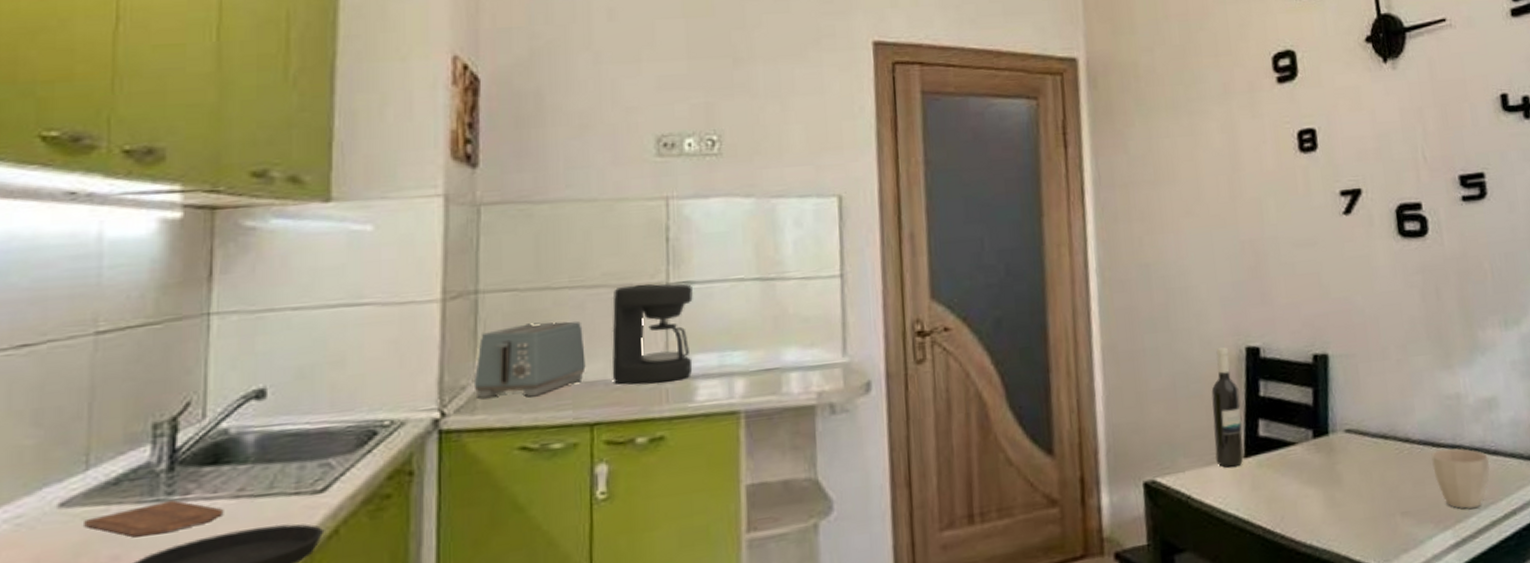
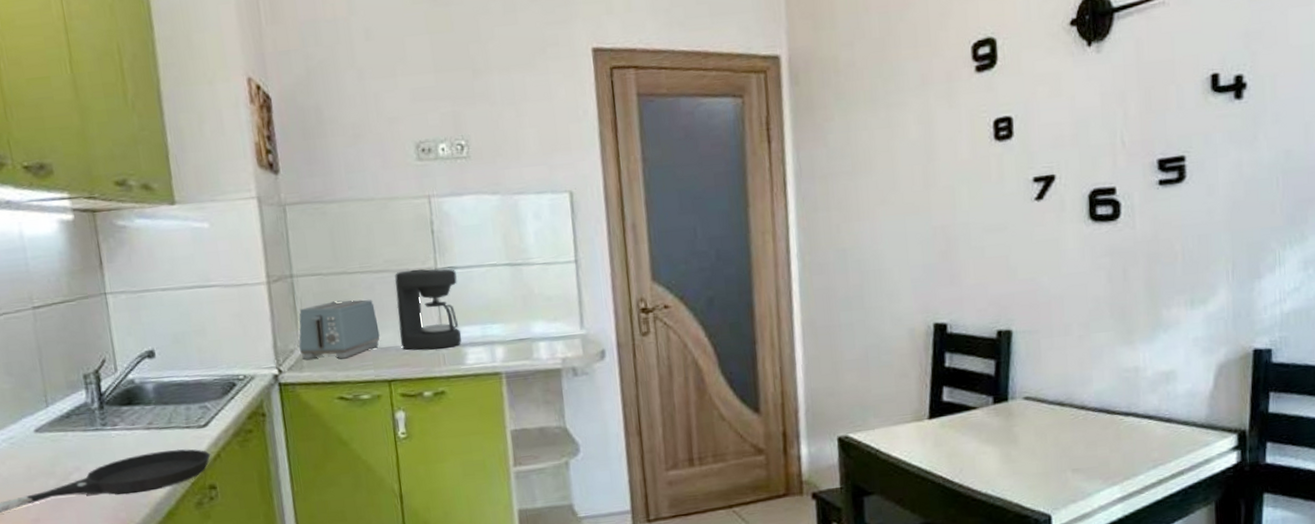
cutting board: present [84,500,224,538] -> none [53,430,142,455]
wine bottle: present [1211,347,1244,468] -> none [900,323,928,427]
cup: present [1431,448,1490,510] -> none [1105,415,1162,469]

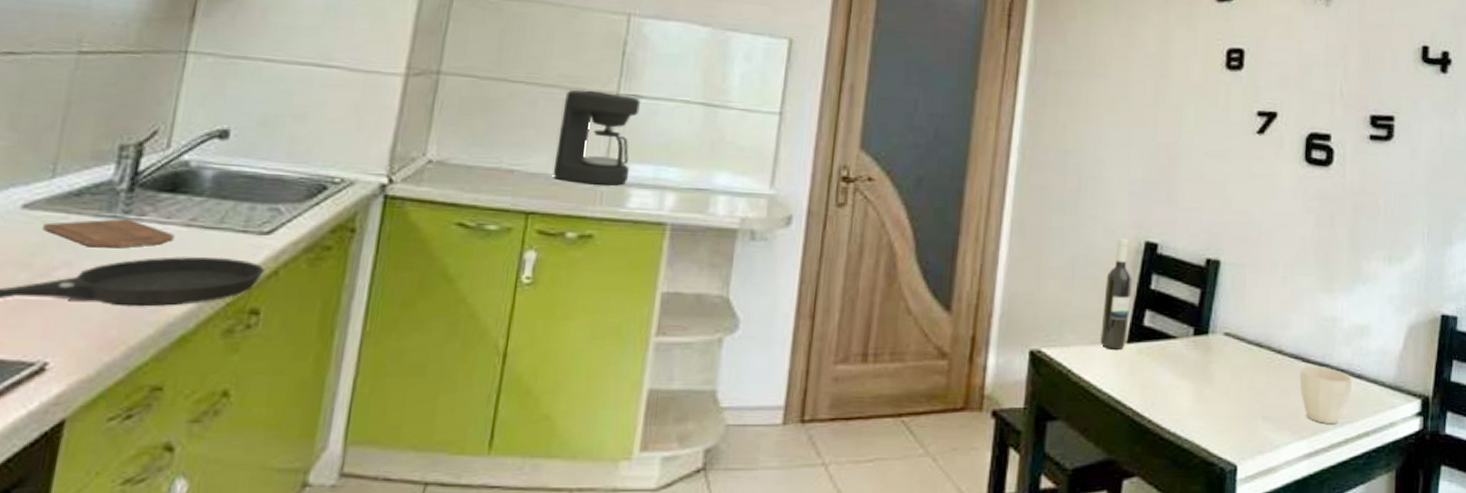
cutting board: none [53,430,142,455] -> present [43,219,175,248]
toaster: present [298,300,380,361] -> none [423,110,532,179]
wine bottle: none [900,323,928,427] -> present [1100,238,1132,350]
cup: none [1105,415,1162,469] -> present [1299,365,1353,425]

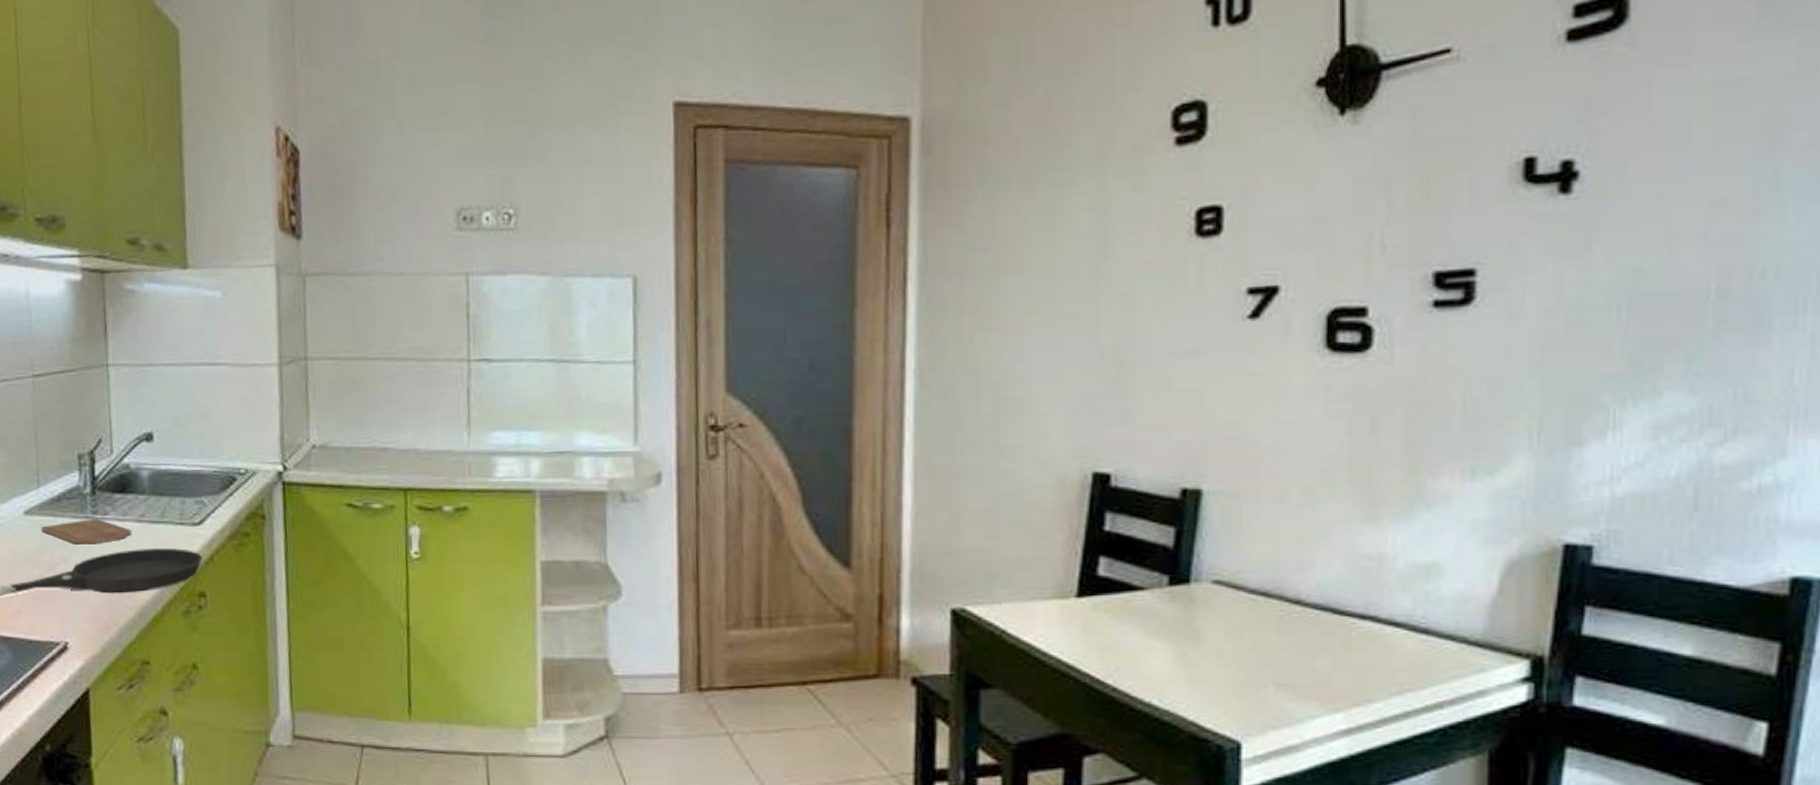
coffee maker: present [552,90,640,186] -> none [420,360,492,457]
wine bottle: present [1100,238,1132,350] -> none [1040,470,1078,605]
cup: present [1299,365,1353,425] -> none [1330,618,1415,693]

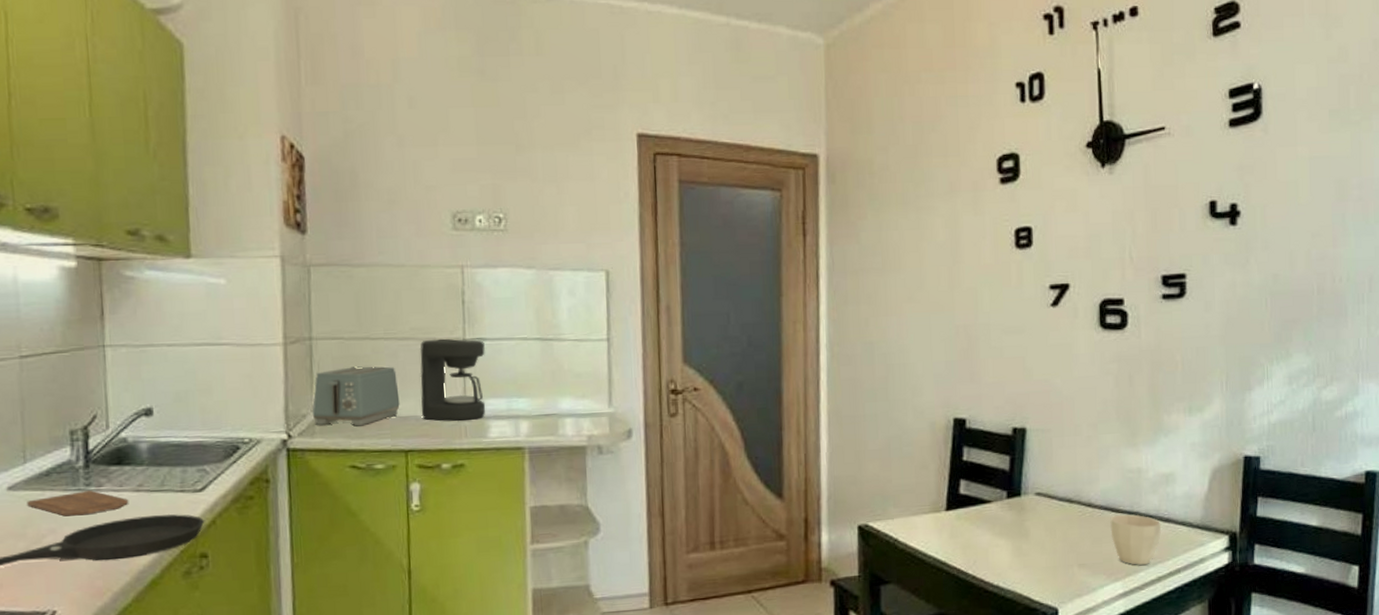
toaster: none [307,390,399,459] -> present [312,366,400,427]
coffee maker: none [420,360,492,457] -> present [420,339,485,422]
cup: none [1330,618,1415,693] -> present [1110,514,1162,566]

